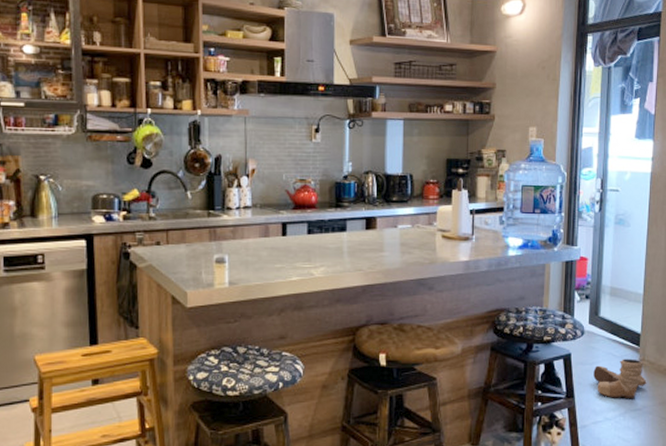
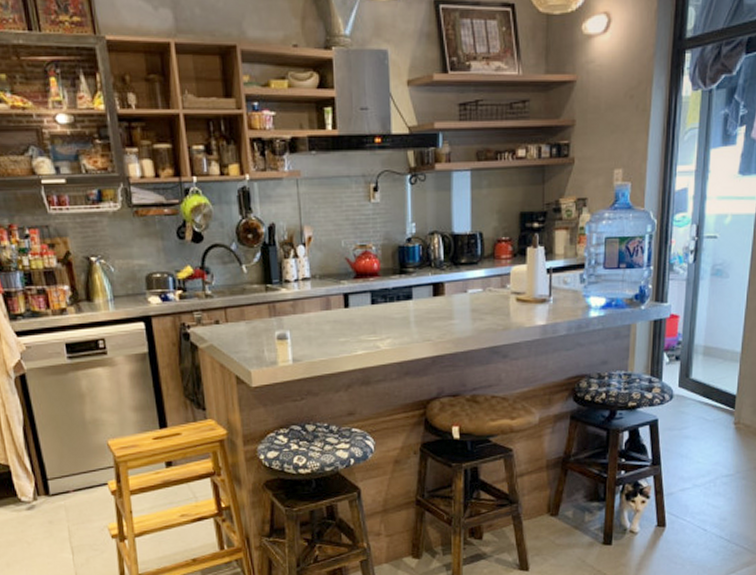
boots: present [593,359,647,399] -> none [682,422,741,465]

